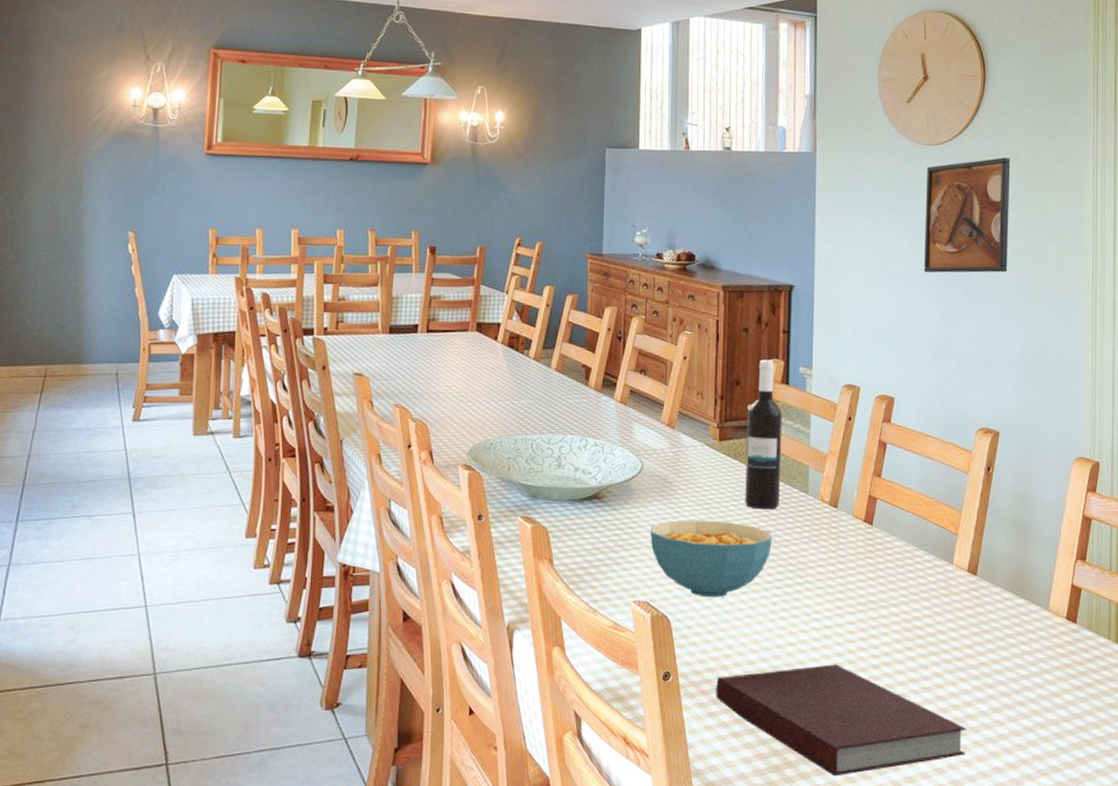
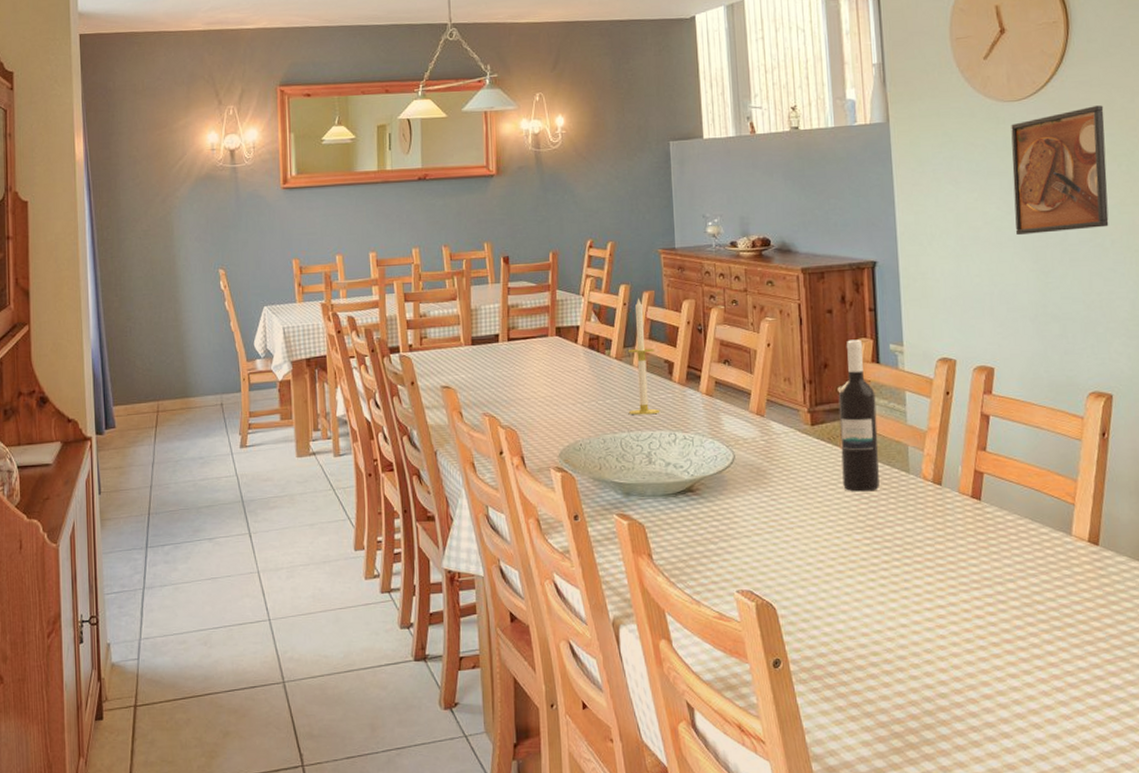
candle: none [542,300,574,418] -> present [627,298,661,415]
cereal bowl: present [650,519,772,598] -> none [748,506,875,584]
notebook: present [716,664,967,777] -> none [828,644,1101,757]

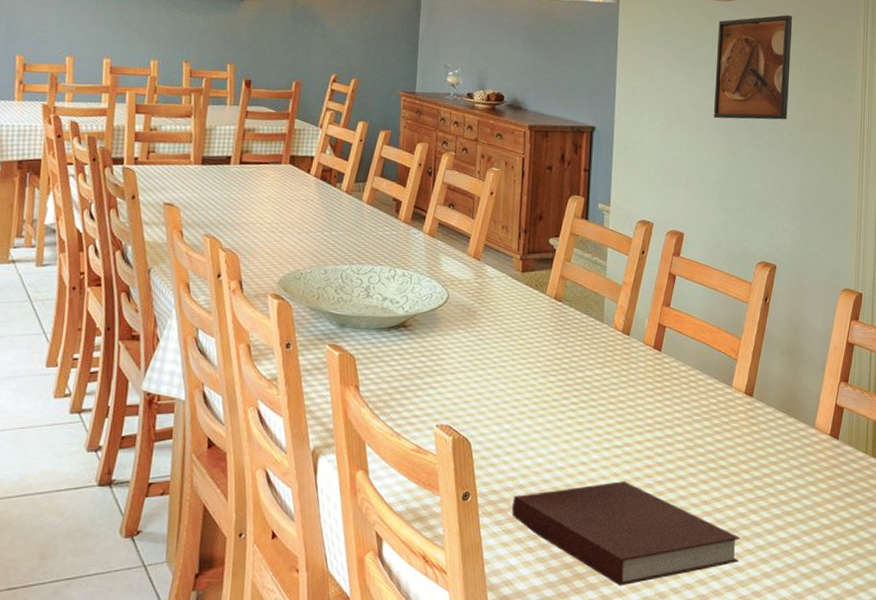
candle: present [627,298,661,415] -> none [352,136,385,250]
notebook: none [828,644,1101,757] -> present [512,481,741,586]
wine bottle: present [838,339,880,492] -> none [544,196,582,337]

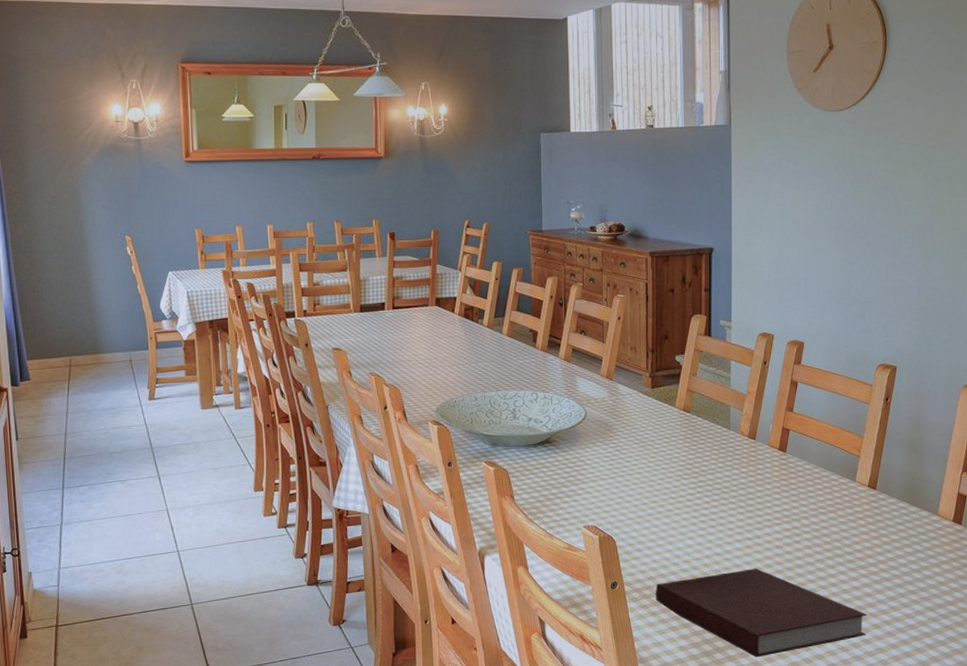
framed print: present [714,15,793,120] -> none [830,118,909,230]

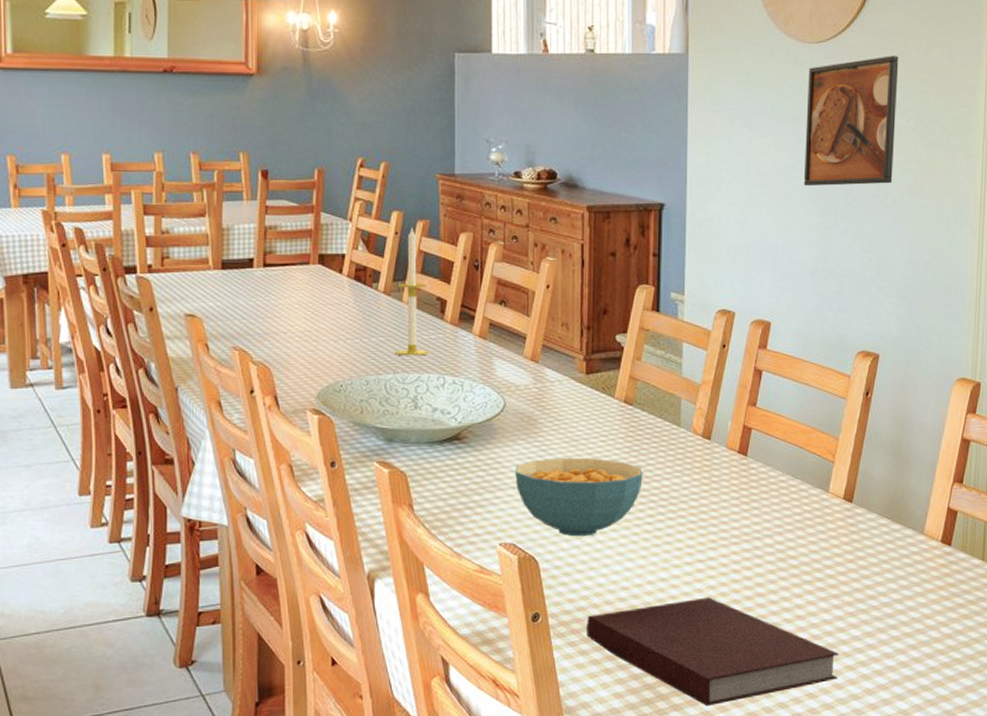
candle: none [497,274,525,377] -> present [395,227,430,356]
cereal bowl: none [595,456,700,520] -> present [515,457,643,537]
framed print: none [830,118,909,230] -> present [804,55,899,187]

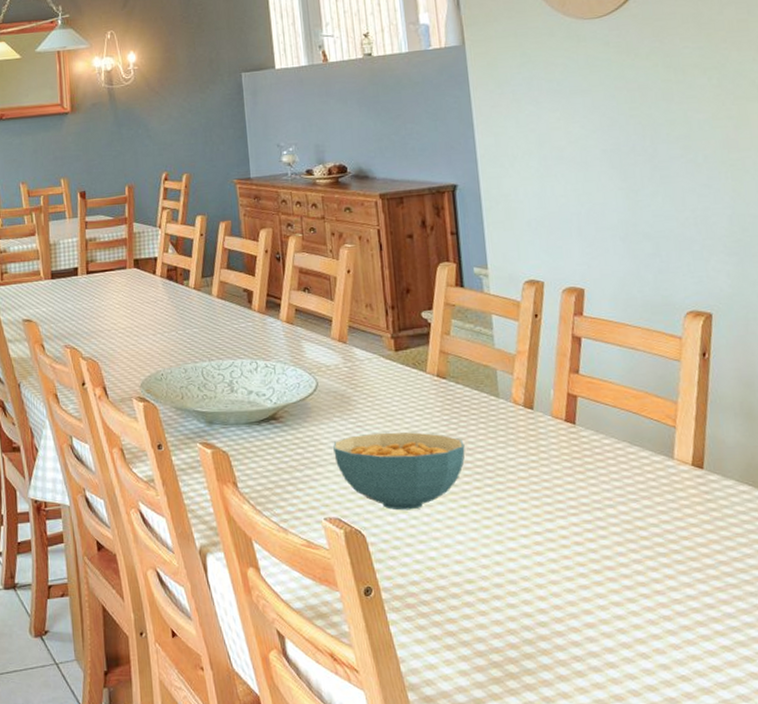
candle: present [395,227,430,356] -> none [206,228,241,344]
notebook: present [587,597,840,707] -> none [421,571,714,687]
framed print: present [804,55,899,187] -> none [592,19,701,154]

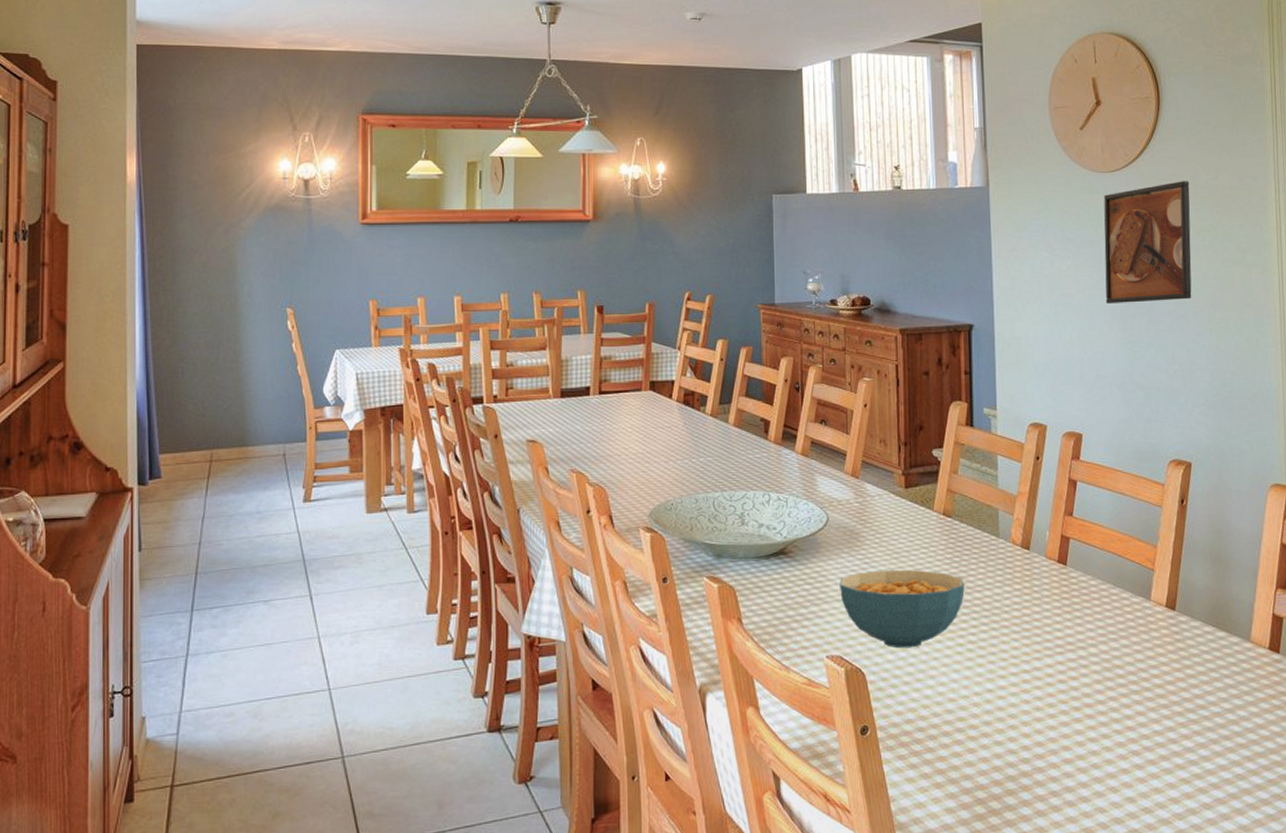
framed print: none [592,19,701,154] -> present [1104,181,1192,304]

